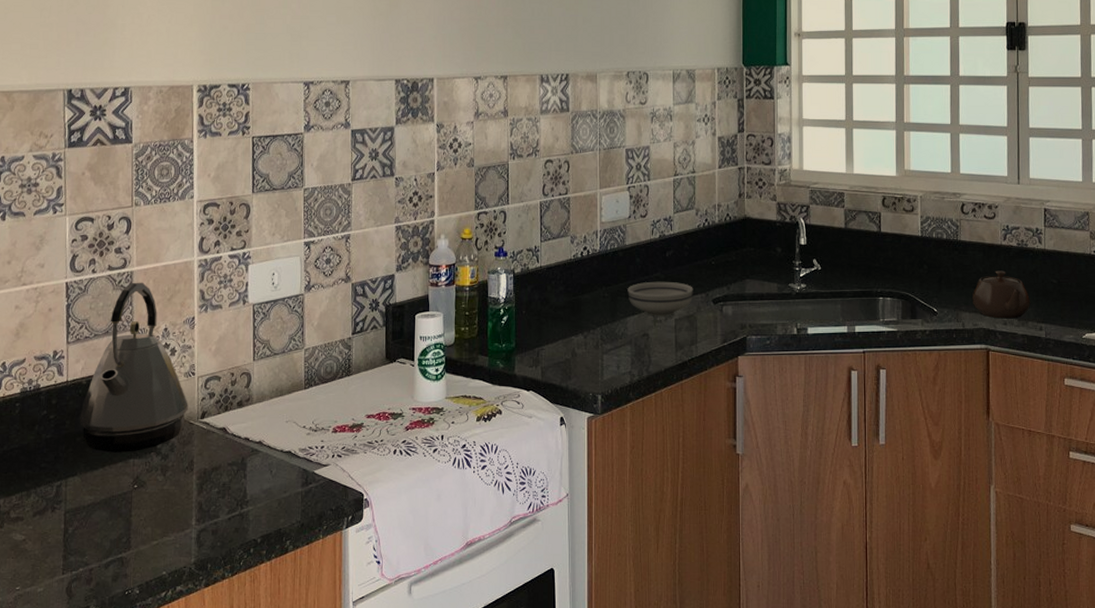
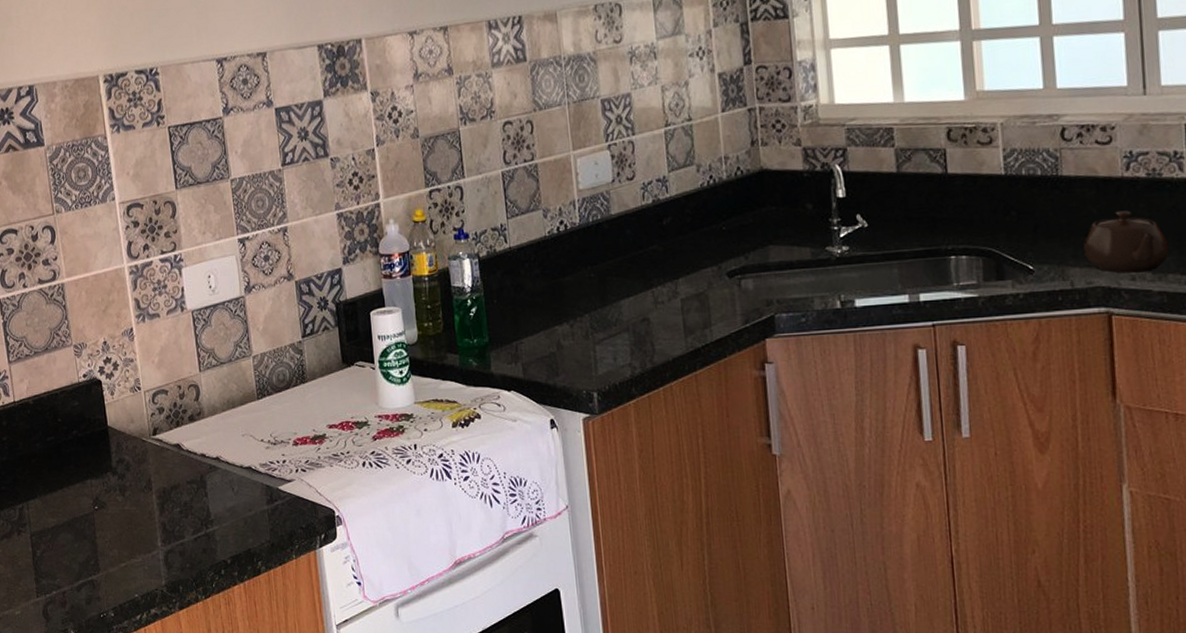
kettle: present [78,282,188,453] -> none [30,294,139,474]
bowl: present [627,281,693,316] -> none [618,254,702,297]

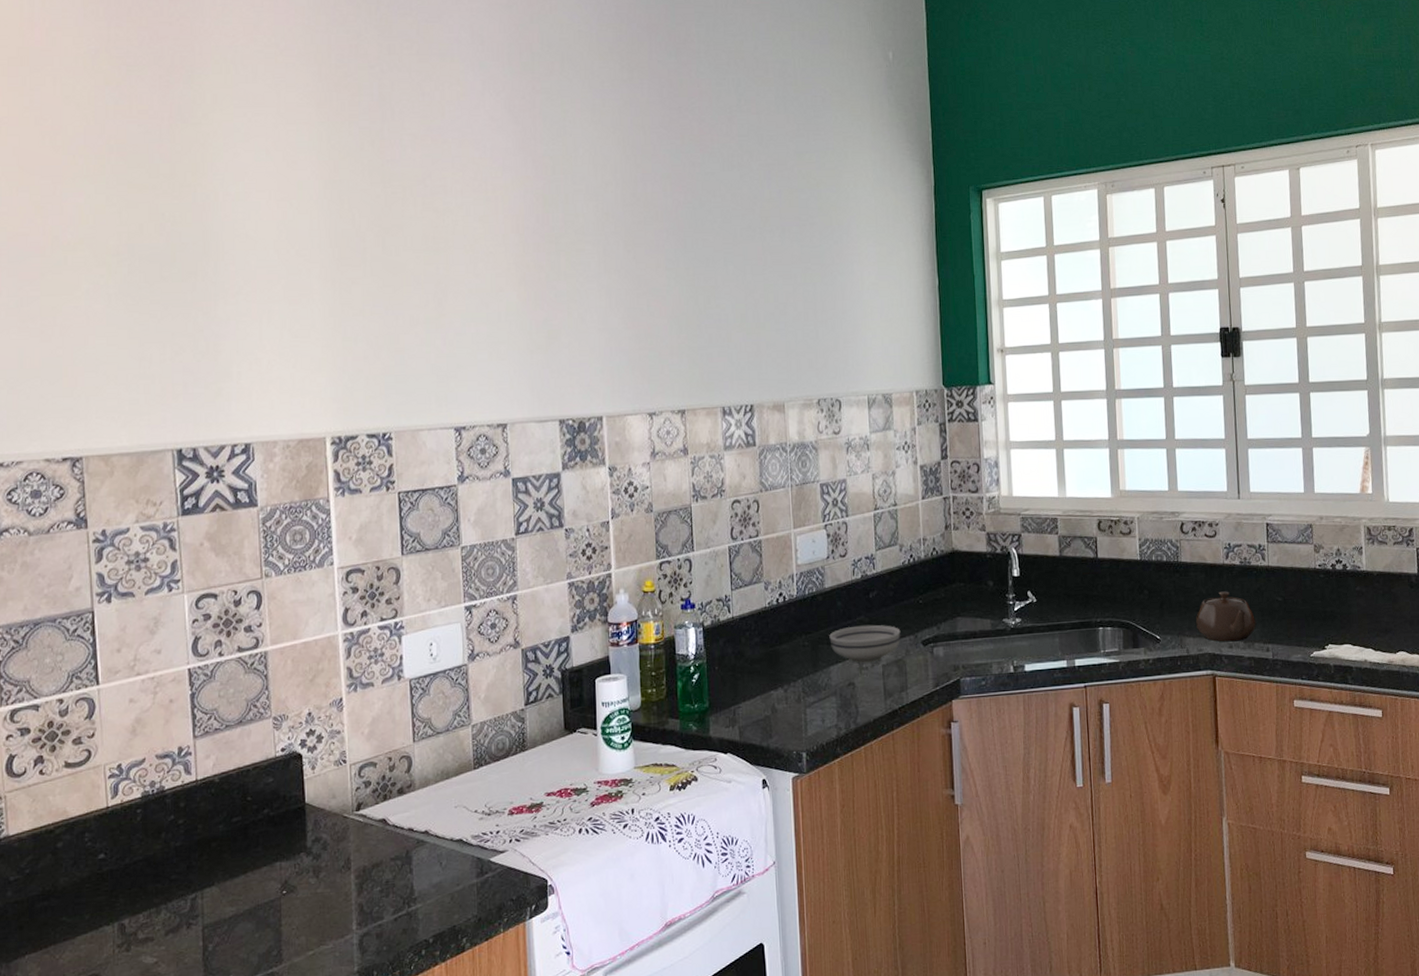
bowl: none [618,254,702,297] -> present [829,624,901,663]

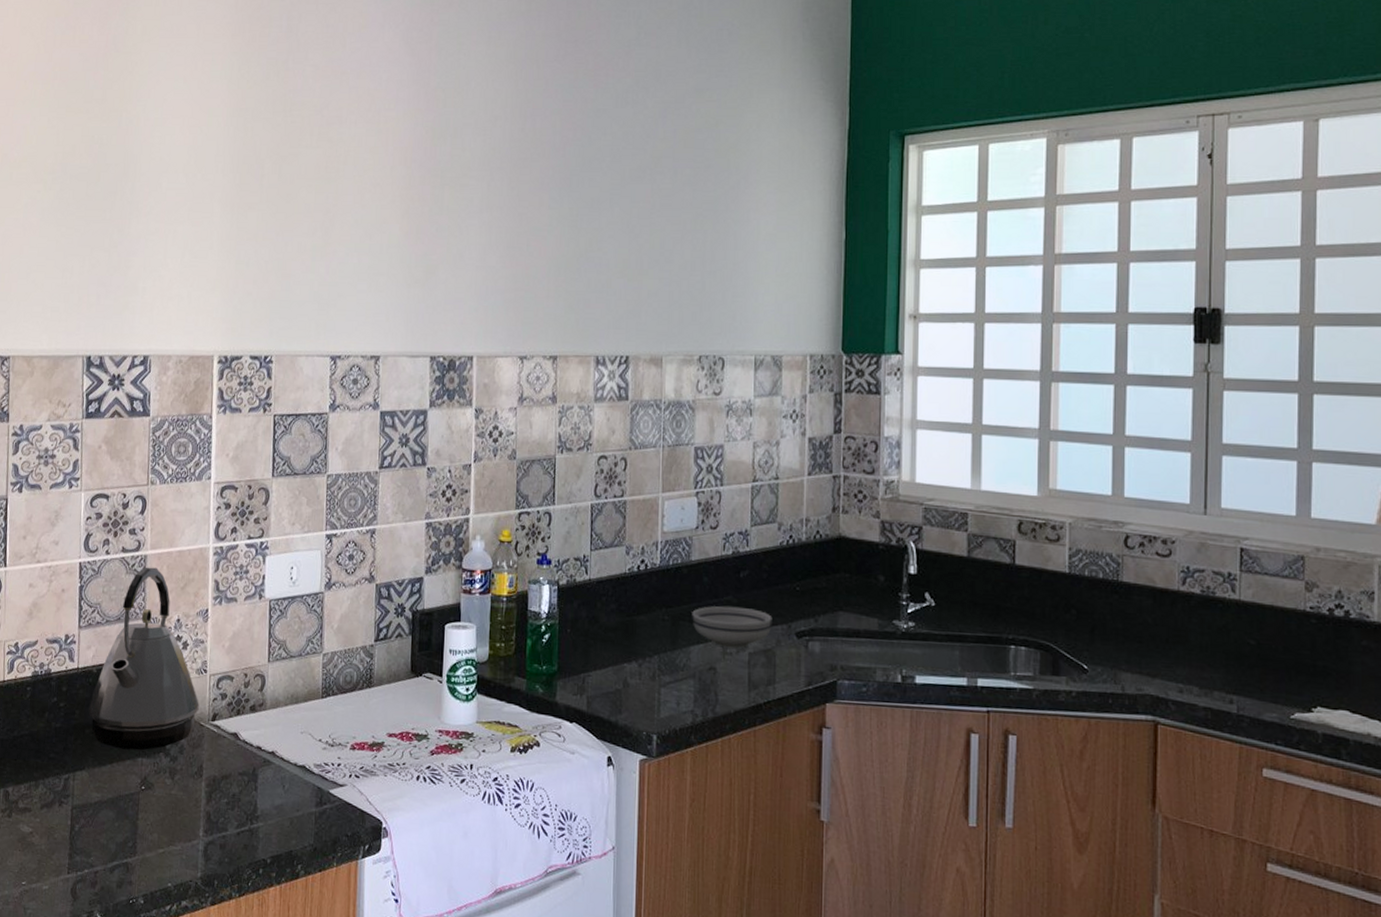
kettle: none [213,663,341,857] -> present [88,567,199,751]
teapot: present [1195,591,1257,642] -> none [1135,623,1218,686]

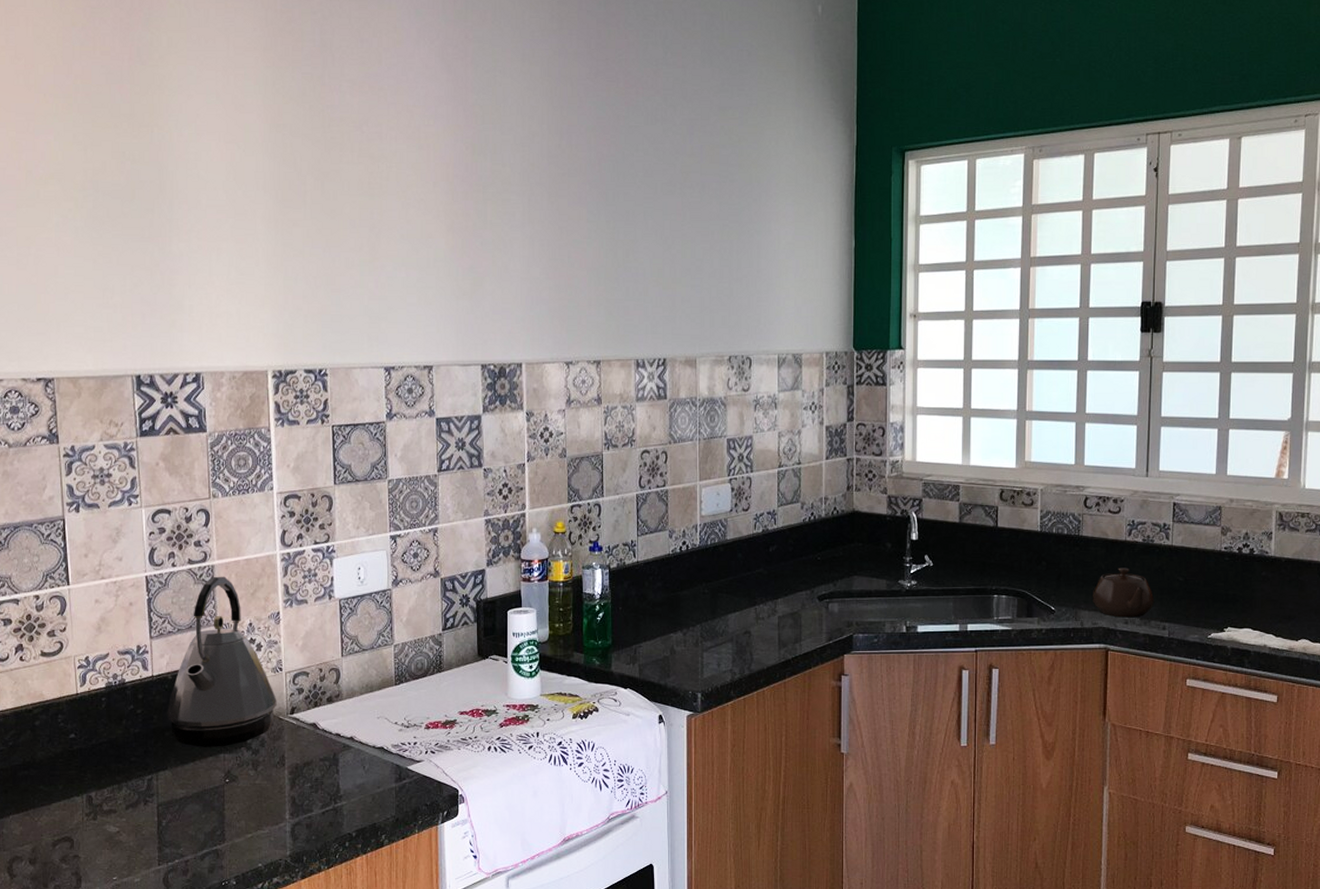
bowl: present [692,606,772,649] -> none [729,577,798,614]
teapot: none [1135,623,1218,686] -> present [1092,567,1155,618]

